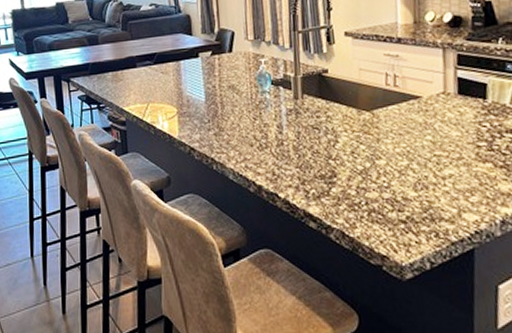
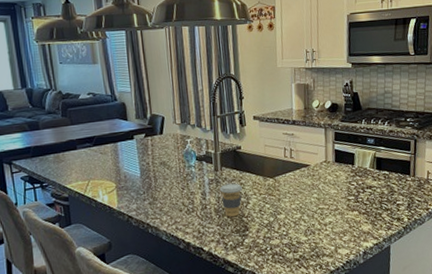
coffee cup: none [299,115,329,159] -> present [219,183,242,218]

